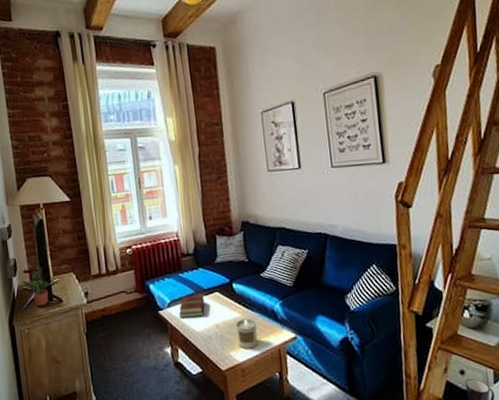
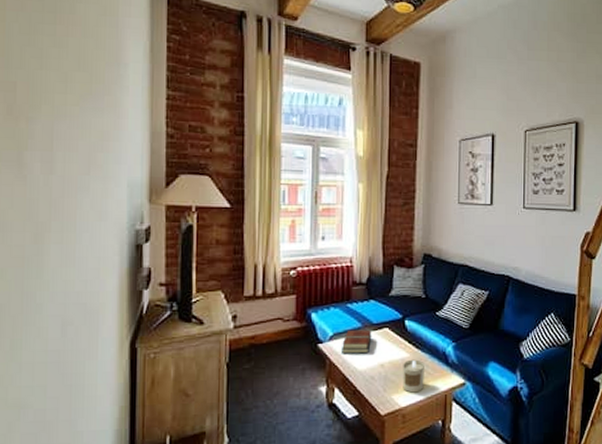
potted plant: present [22,266,59,306] -> none [155,280,203,327]

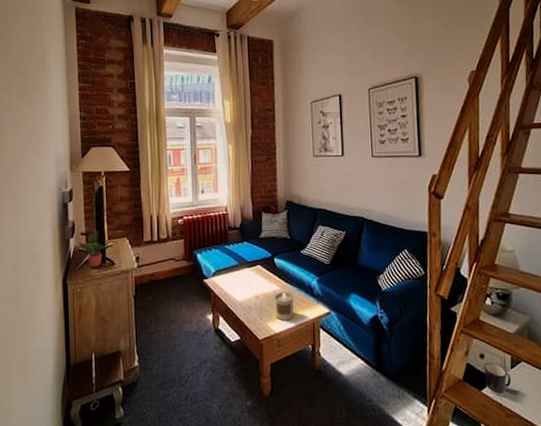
potted plant: none [155,280,203,327] -> present [78,230,113,267]
books: present [342,330,372,354] -> none [223,267,248,288]

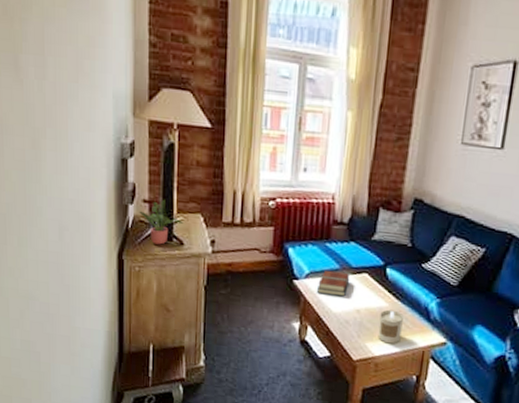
books: none [223,267,248,288] -> present [317,270,350,297]

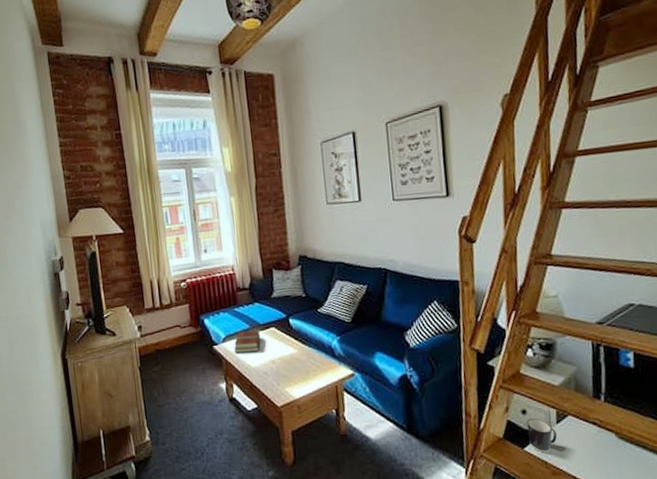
potted plant: present [139,199,183,245] -> none [74,299,112,340]
candle: present [378,309,403,344] -> none [292,354,315,385]

